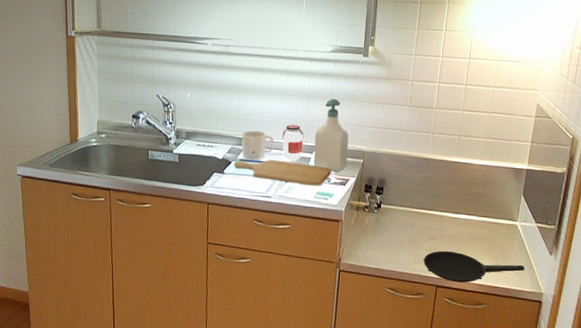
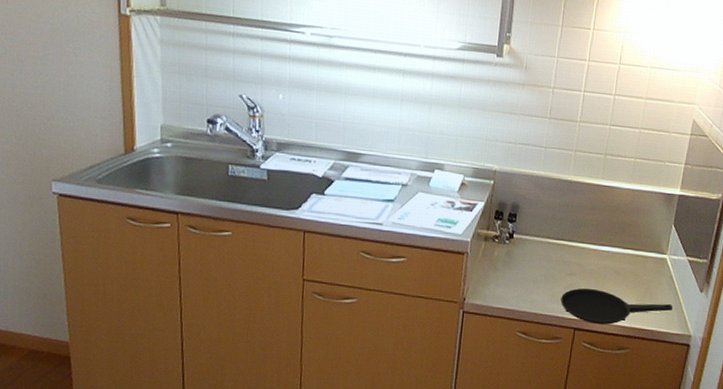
chopping board: present [234,159,332,186] -> none [338,178,457,212]
mug: present [241,130,274,161] -> none [346,142,388,180]
jar: present [282,125,304,161] -> none [397,137,424,181]
soap bottle: present [313,98,349,172] -> none [434,106,478,195]

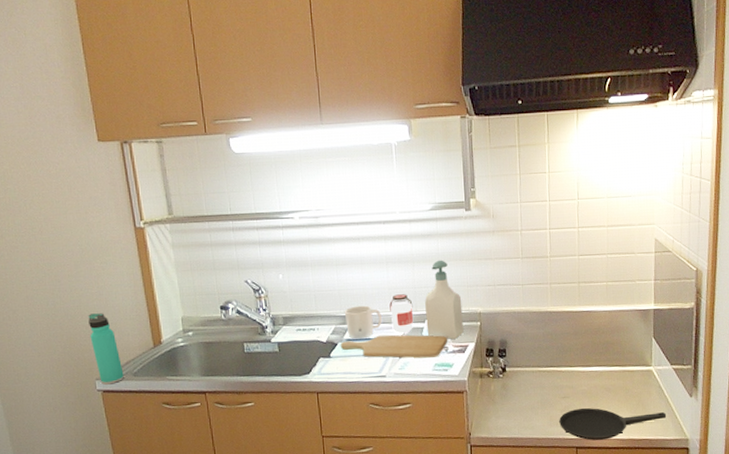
thermos bottle: none [51,104,86,190] -> present [88,313,124,386]
chopping board: none [338,178,457,212] -> present [341,334,448,358]
mug: none [346,142,388,180] -> present [344,305,382,339]
jar: none [397,137,424,181] -> present [389,294,414,334]
soap bottle: none [434,106,478,195] -> present [425,260,464,339]

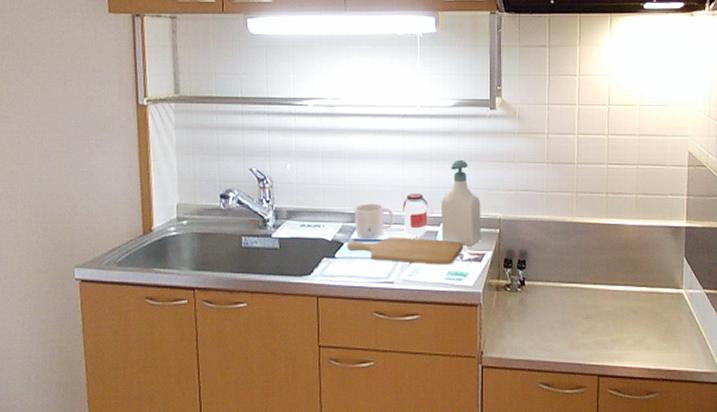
thermos bottle: present [88,313,124,386] -> none [74,194,107,275]
frying pan: present [559,408,667,441] -> none [580,331,698,370]

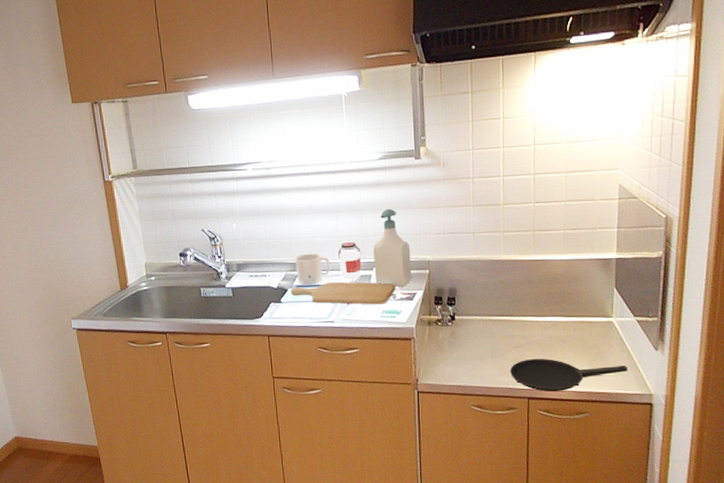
frying pan: none [580,331,698,370] -> present [510,358,628,393]

